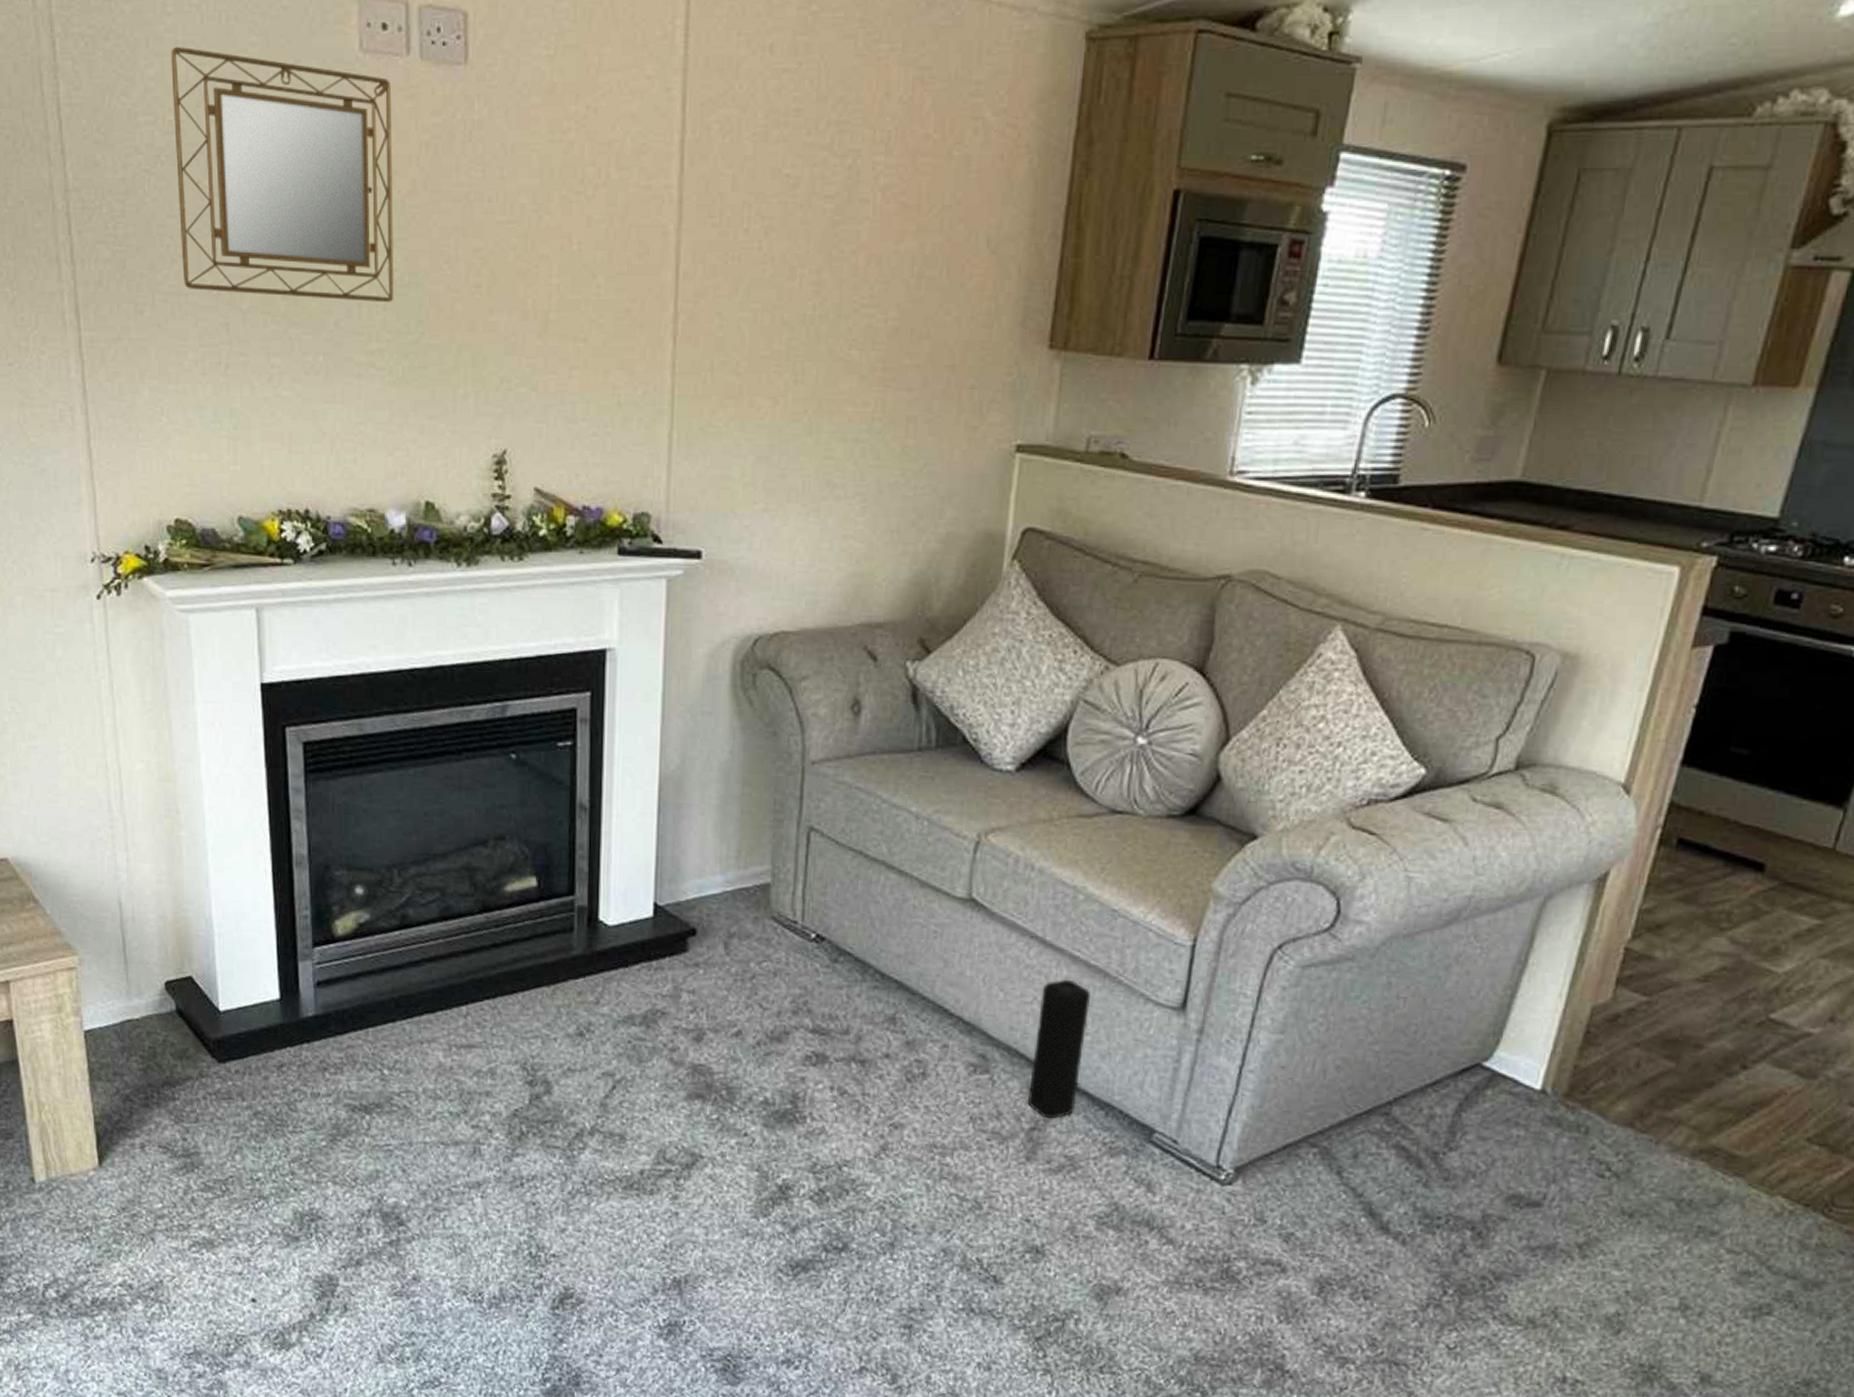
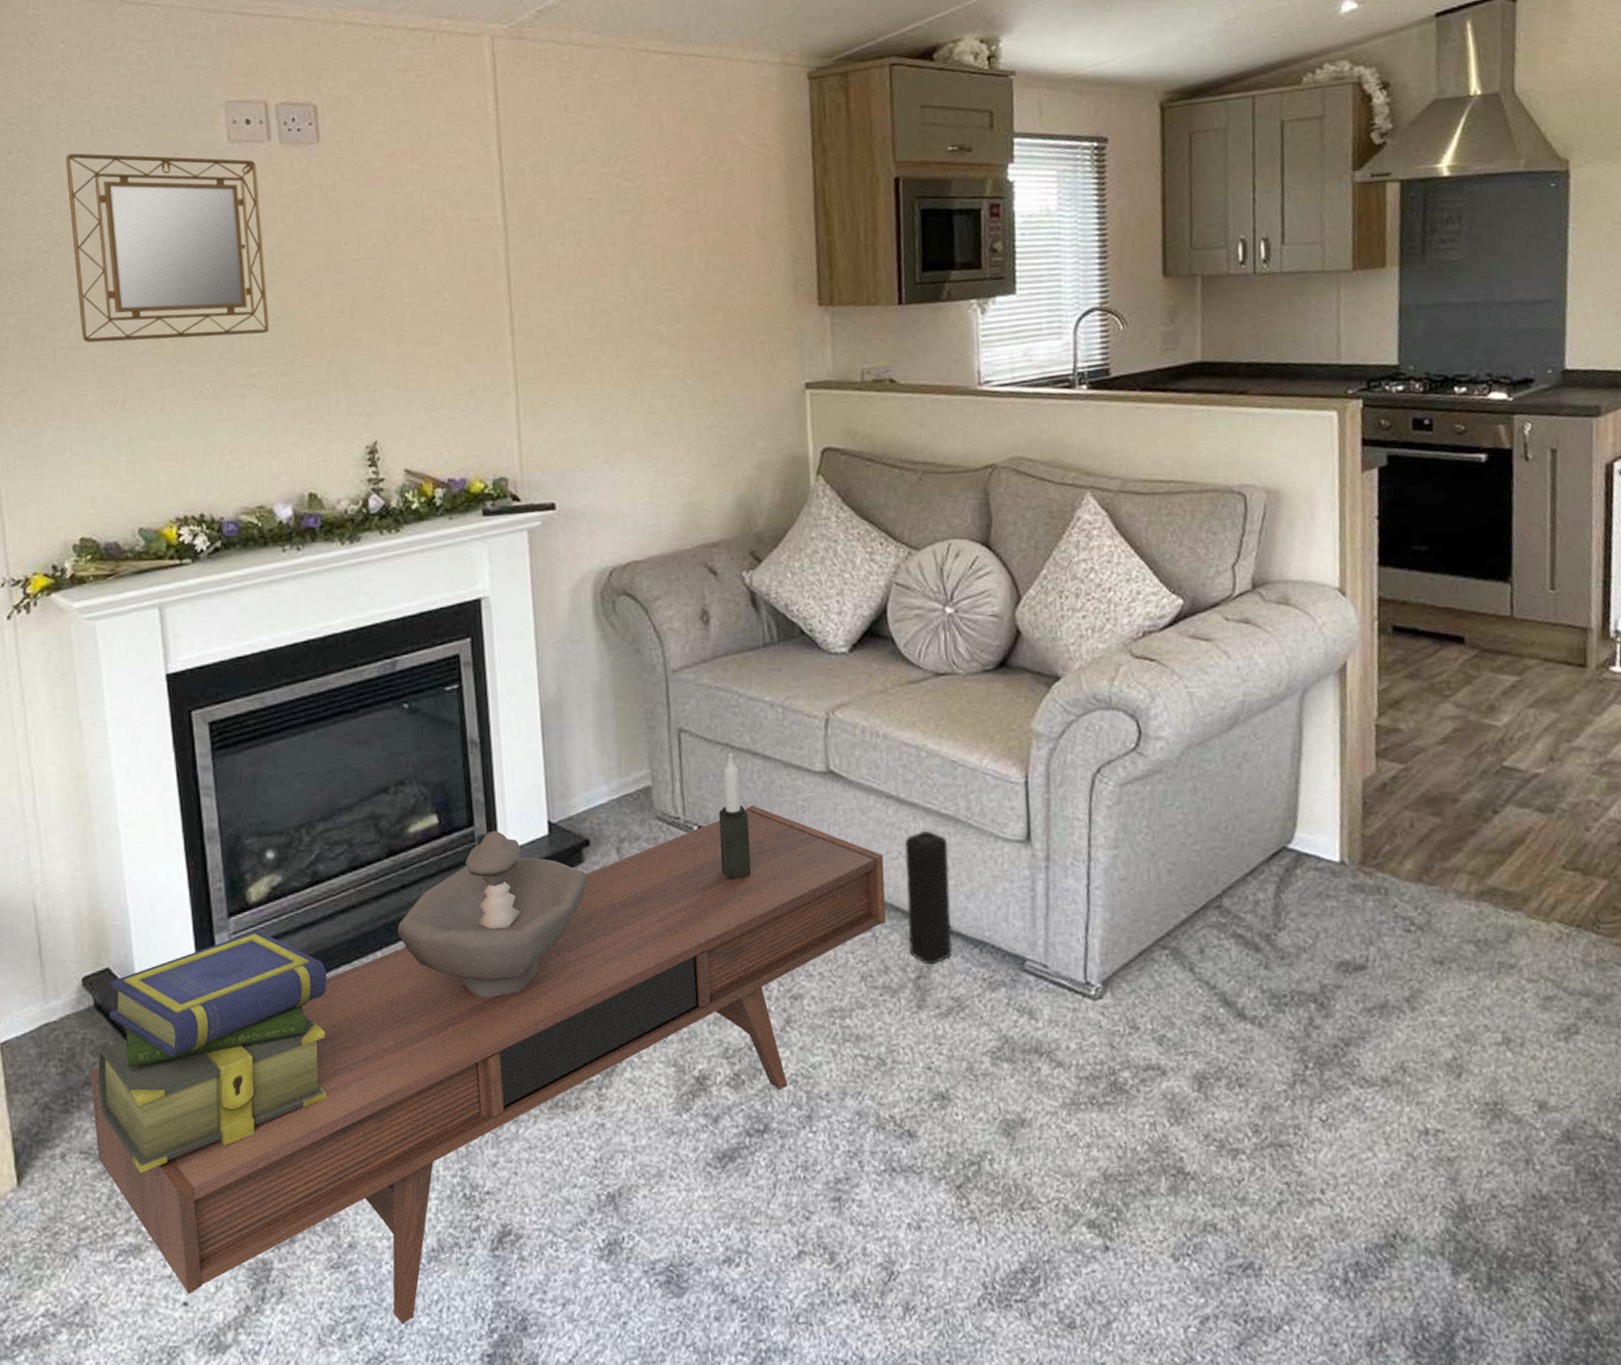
coffee table: none [170,921,1016,1357] -> present [90,805,886,1324]
stack of books: none [177,964,409,1176] -> present [97,930,327,1173]
decorative bowl: none [485,903,689,1072] -> present [397,830,587,998]
candle: none [835,862,873,997] -> present [718,753,752,880]

